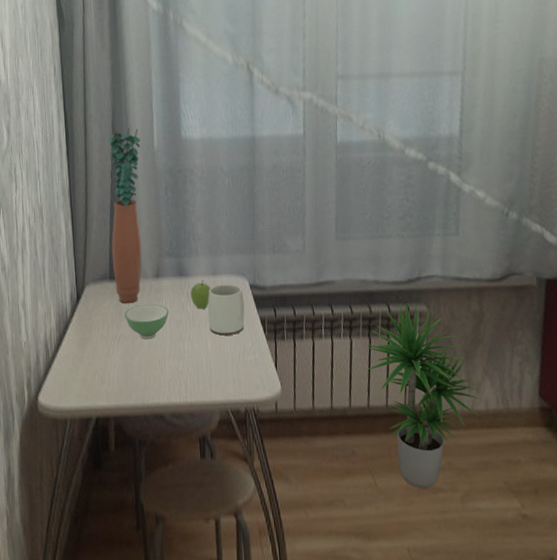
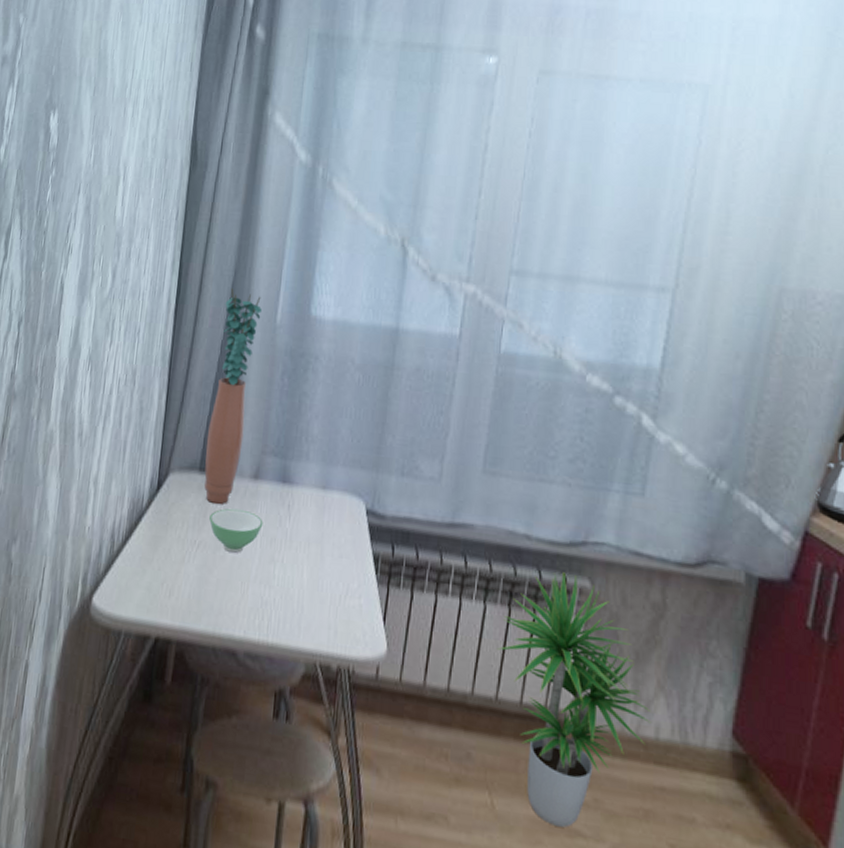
fruit: present [190,280,211,309] -> none [292,492,318,529]
mug: present [207,284,245,336] -> none [309,501,357,569]

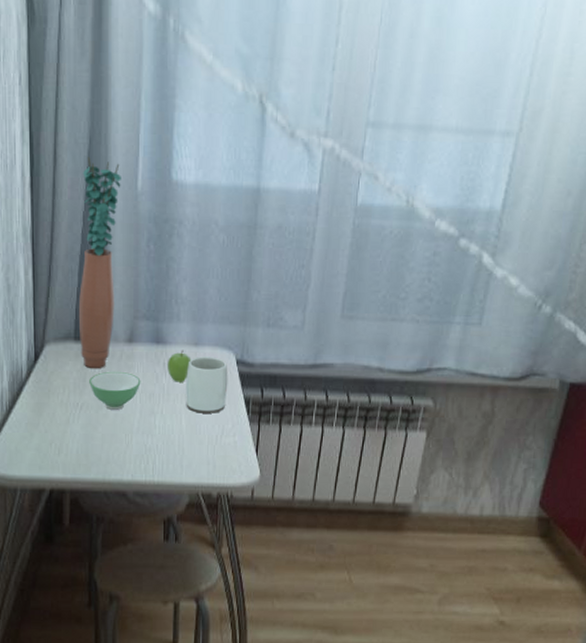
fruit: none [292,492,318,529] -> present [168,350,192,382]
mug: none [309,501,357,569] -> present [186,357,228,413]
potted plant: present [497,572,651,828] -> none [354,396,478,588]

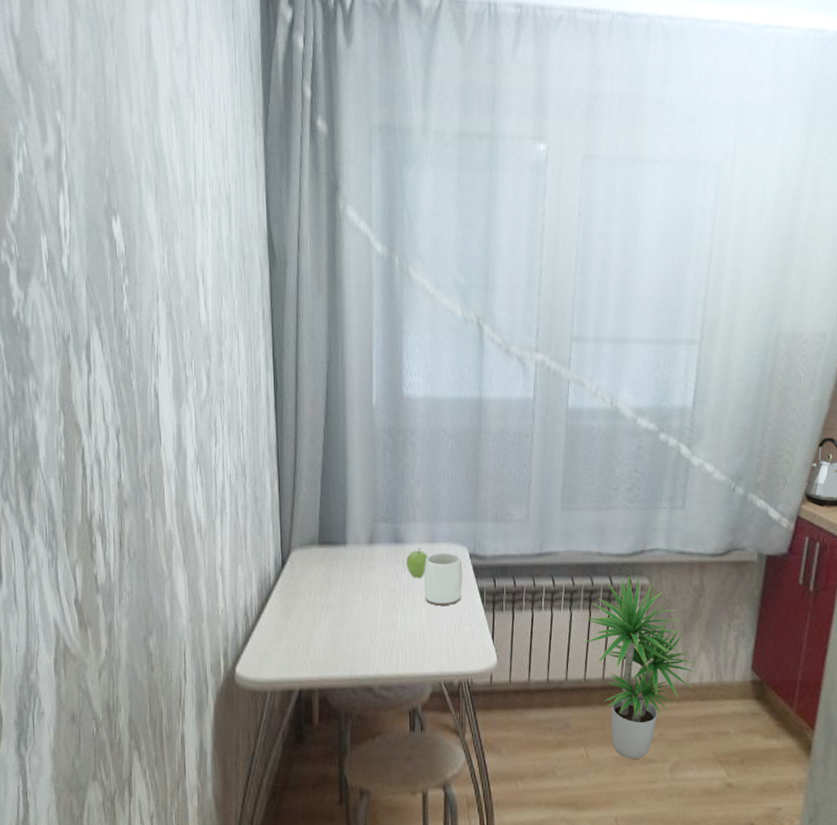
vase: present [78,157,121,368] -> none [321,378,358,570]
bowl: present [89,371,141,410] -> none [334,571,382,608]
potted plant: none [354,396,478,588] -> present [582,576,696,759]

